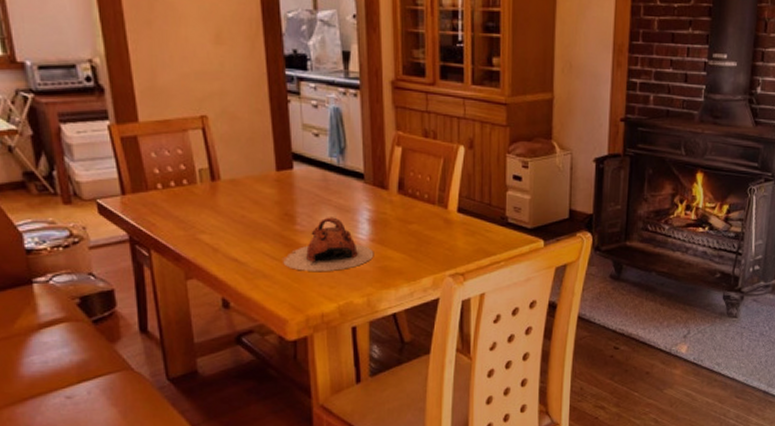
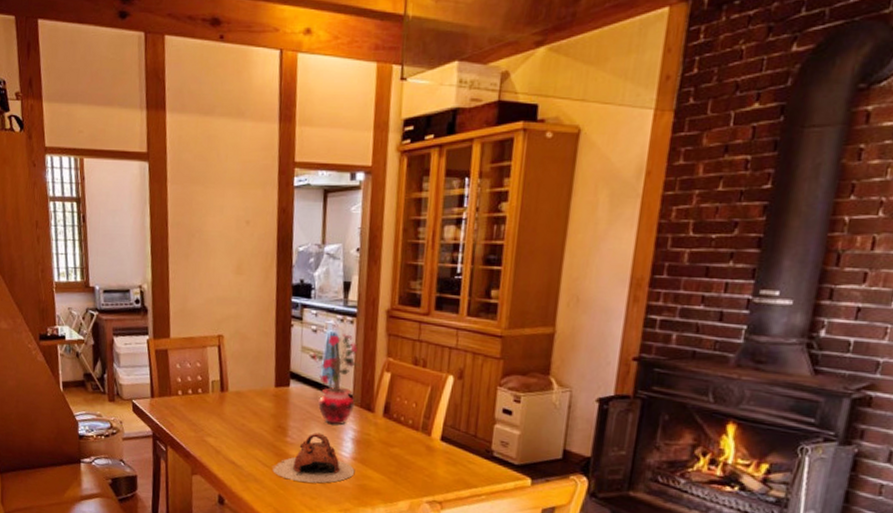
potted plant: none [313,108,370,207] -> present [310,334,361,425]

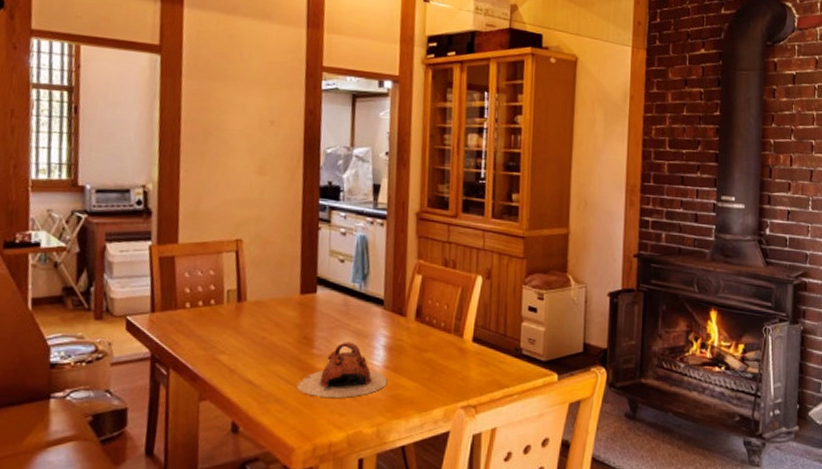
potted plant: present [310,334,361,425] -> none [339,236,392,332]

